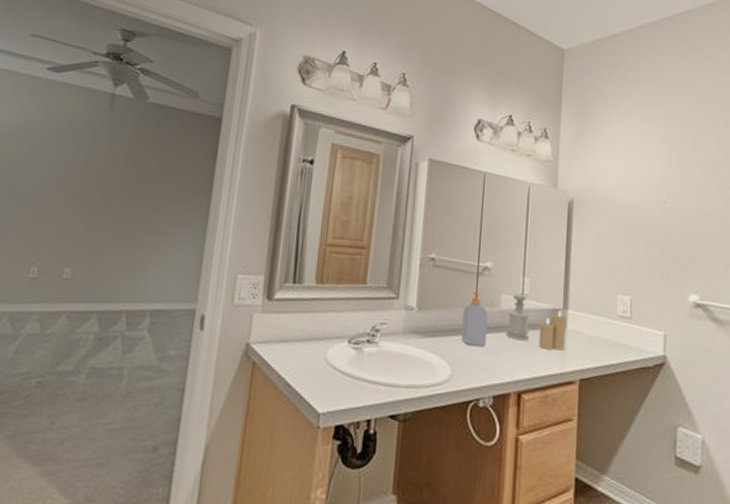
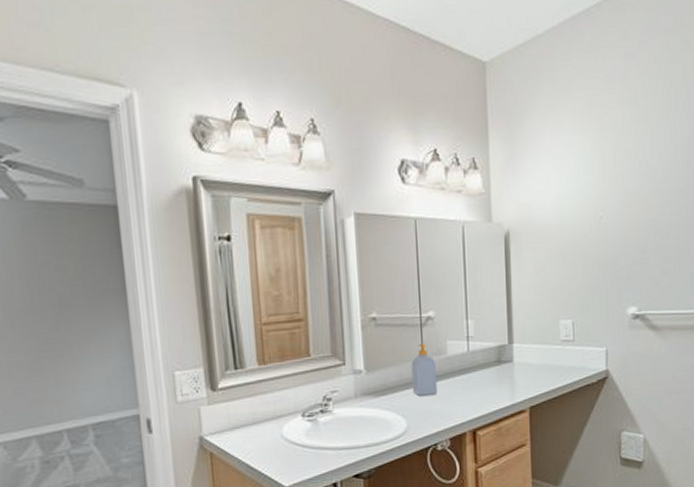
perfume bottle: present [506,294,530,341] -> none [455,337,479,383]
candle: present [538,310,567,351] -> none [487,346,513,386]

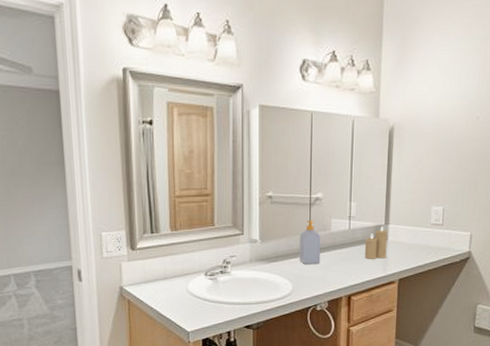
candle: none [487,346,513,386] -> present [364,226,388,259]

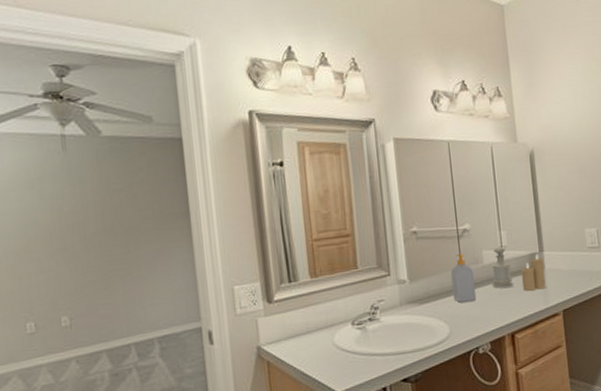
perfume bottle: none [336,217,357,255] -> present [492,247,514,289]

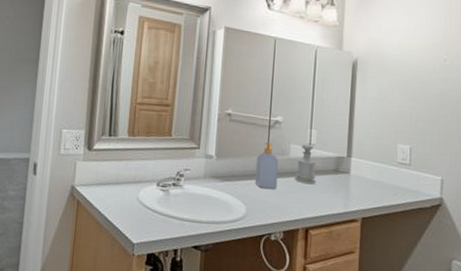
candle: present [520,254,546,291] -> none [324,158,350,193]

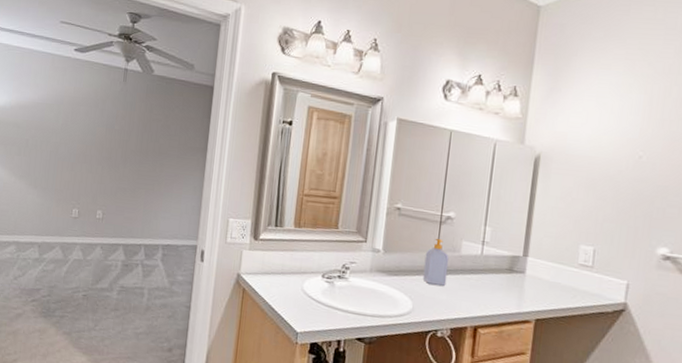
perfume bottle: present [295,144,317,185] -> none [465,241,489,283]

